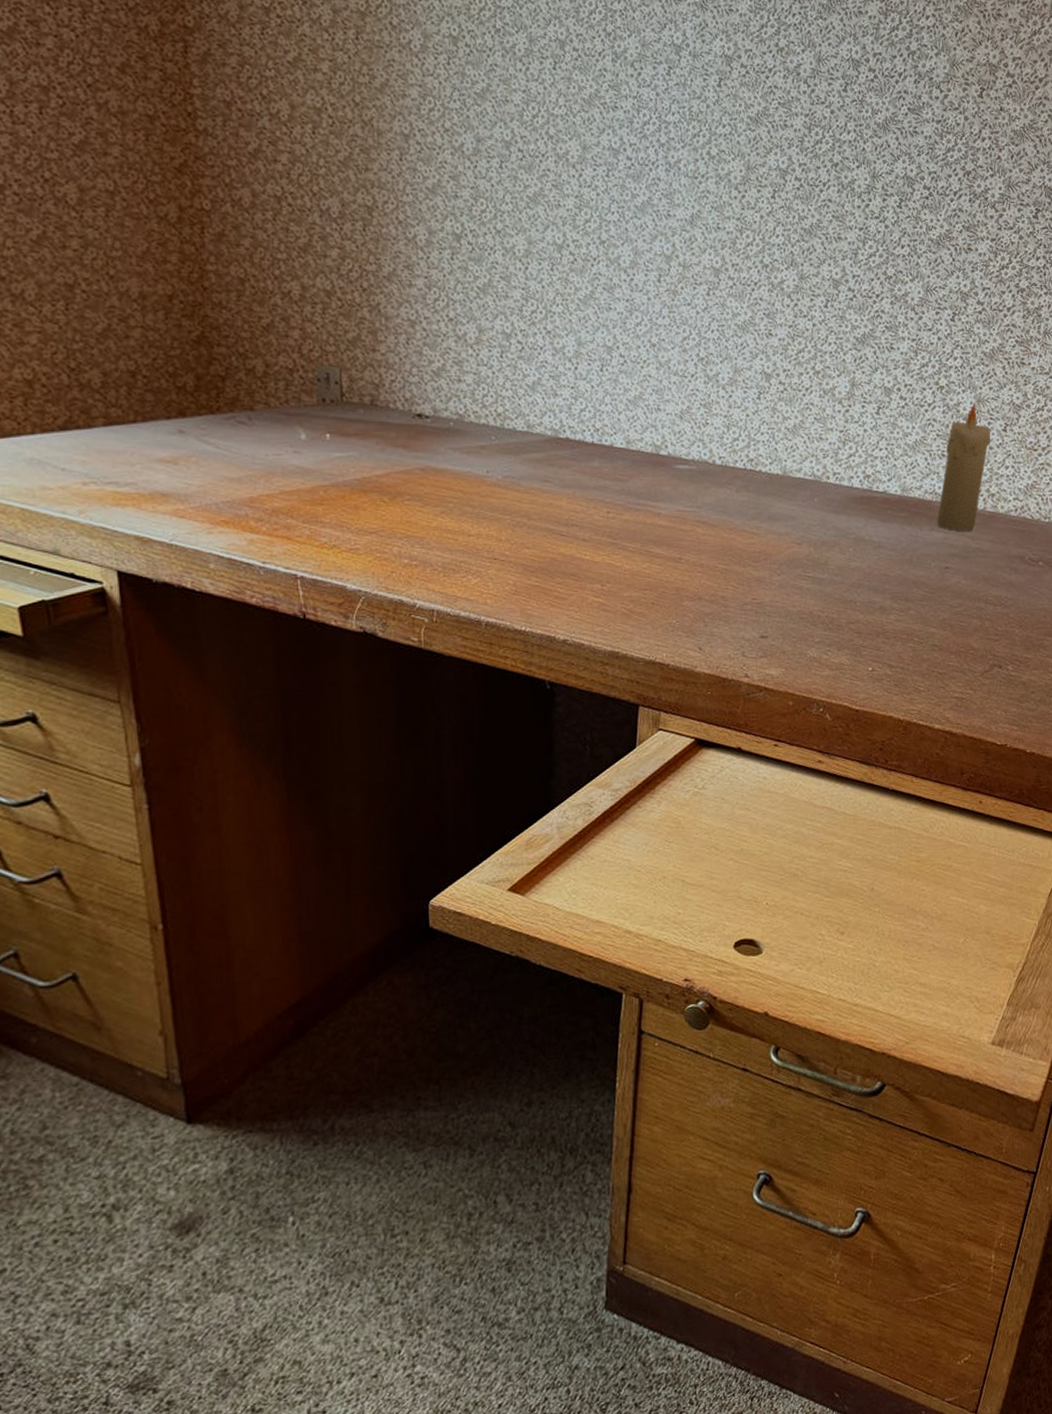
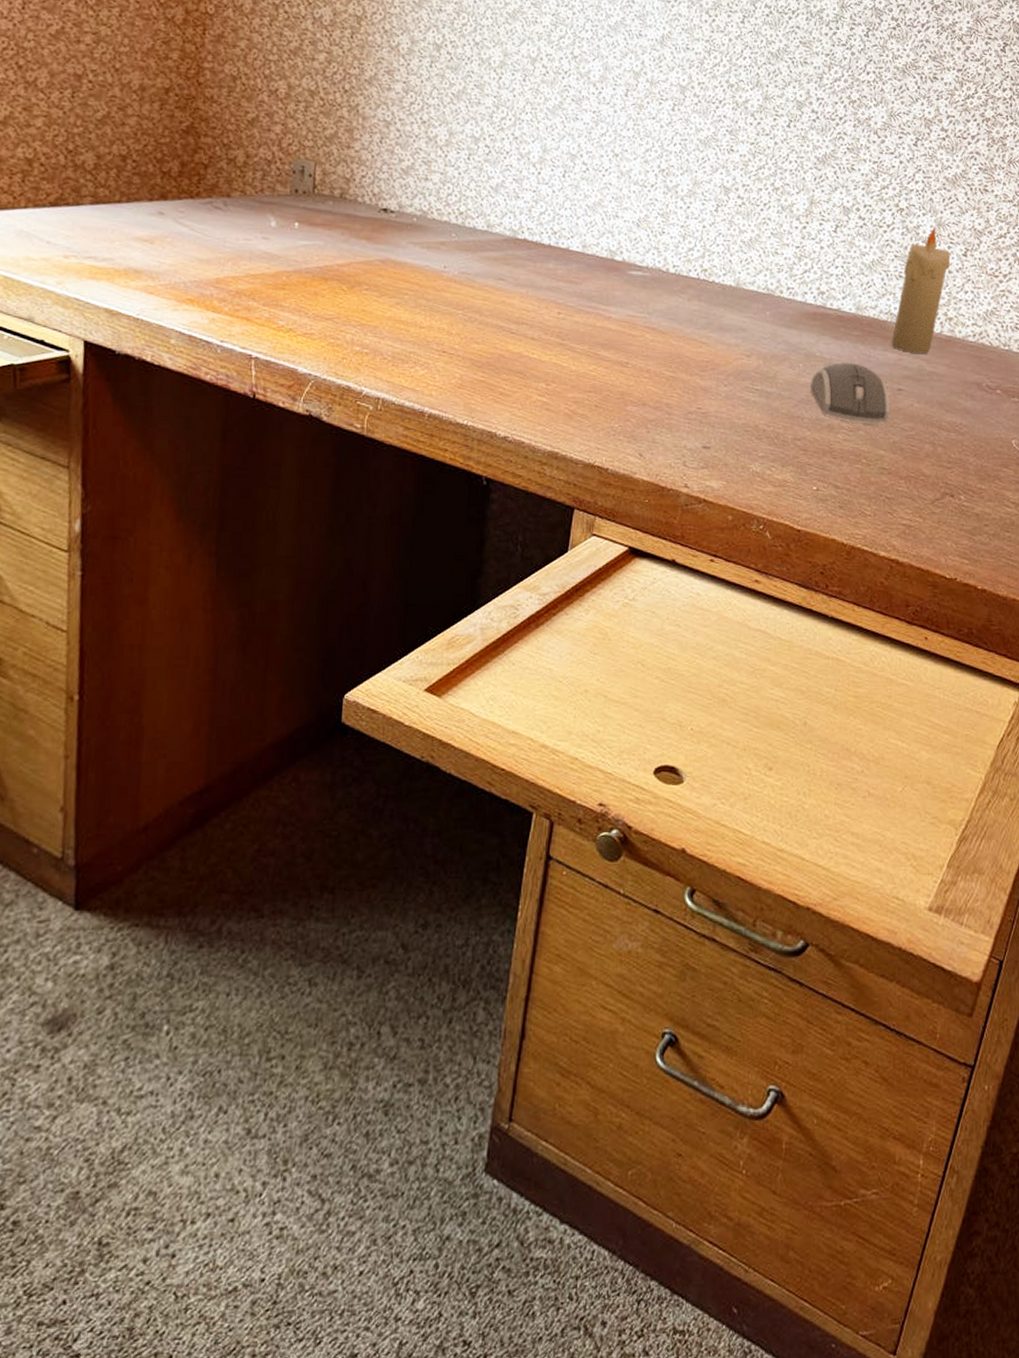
computer mouse: none [860,545,938,603] -> present [810,362,890,424]

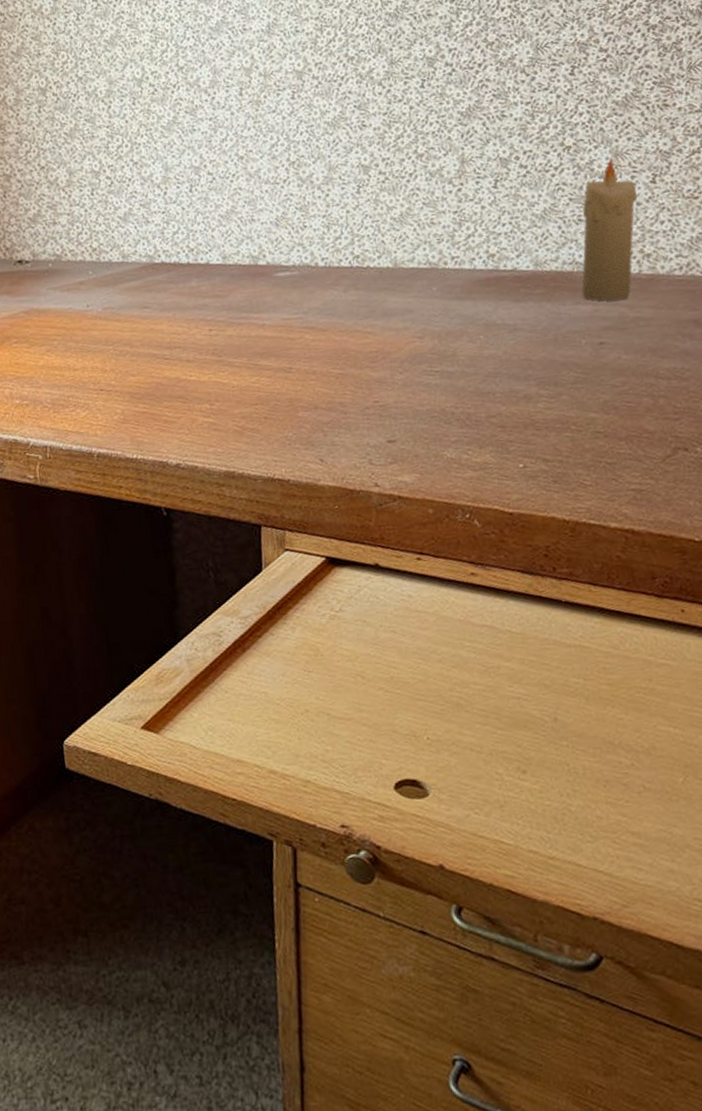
computer mouse: present [810,362,890,424] -> none [496,324,595,388]

